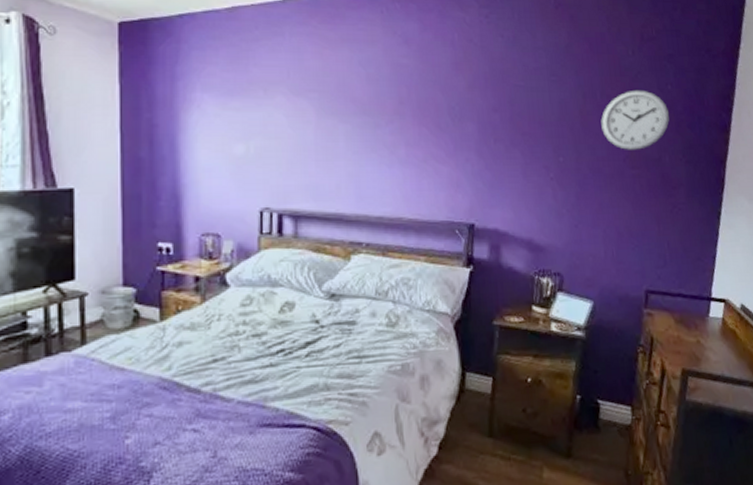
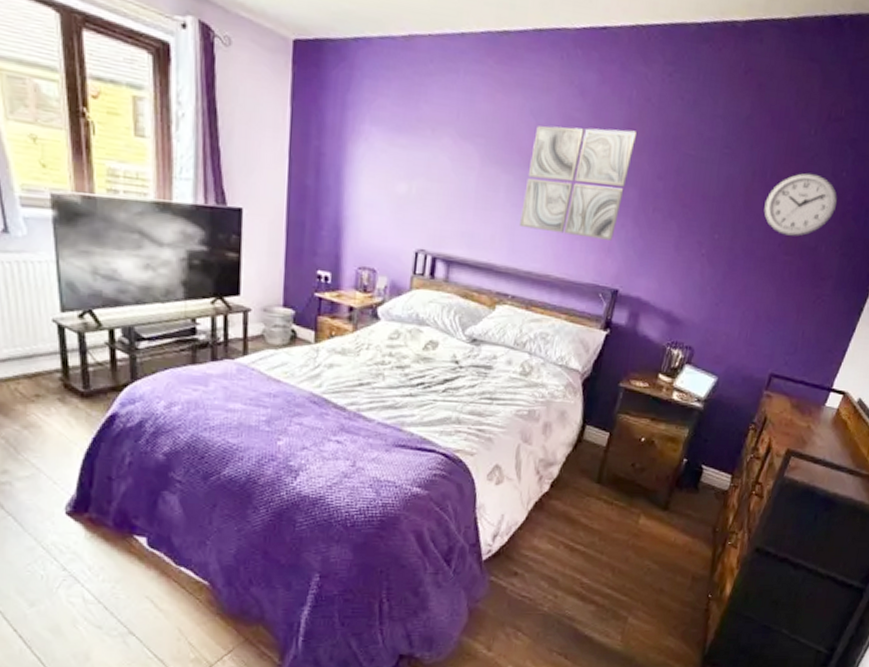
wall art: none [363,69,466,176] -> present [520,126,638,241]

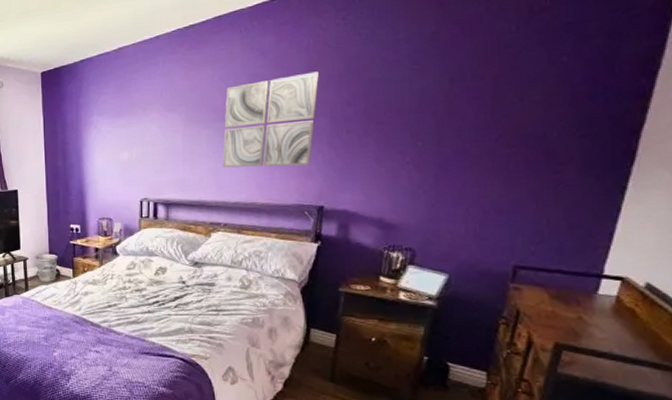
wall clock: present [764,173,837,237] -> none [470,65,561,130]

